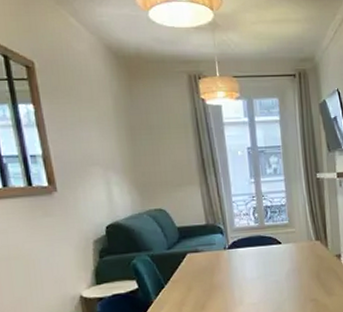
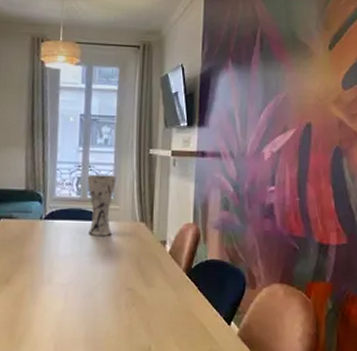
vase: none [262,201,291,258] -> present [87,174,116,236]

